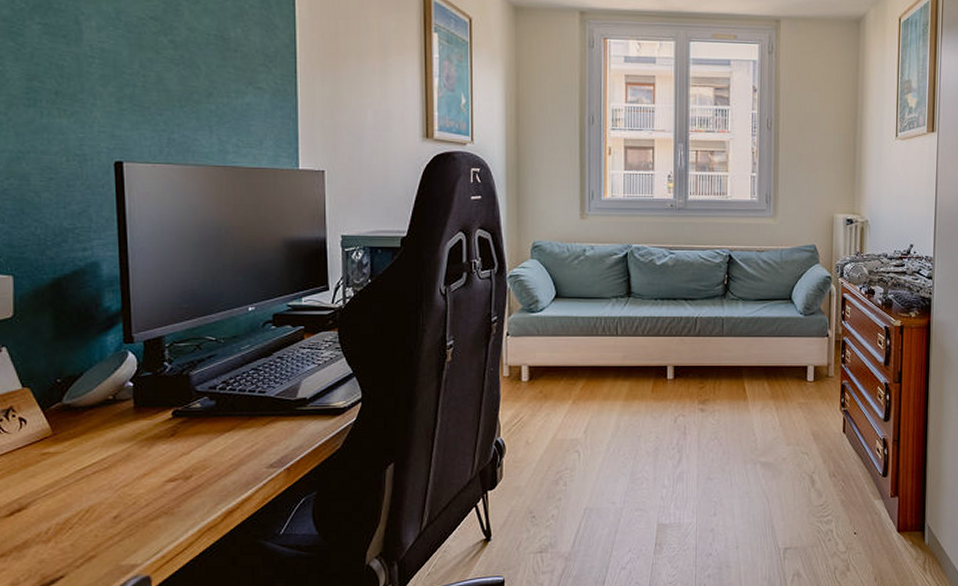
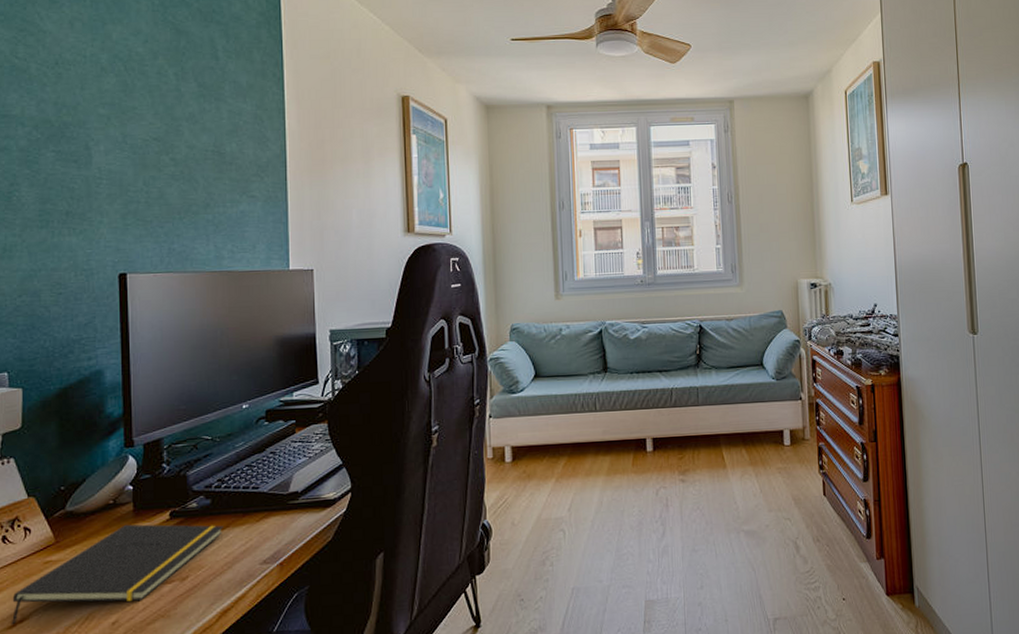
notepad: none [8,421,229,514] -> present [11,524,224,625]

